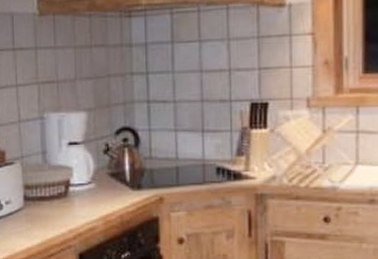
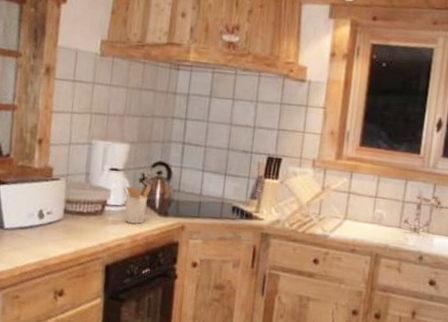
utensil holder: none [85,155,118,202] -> present [122,184,151,224]

